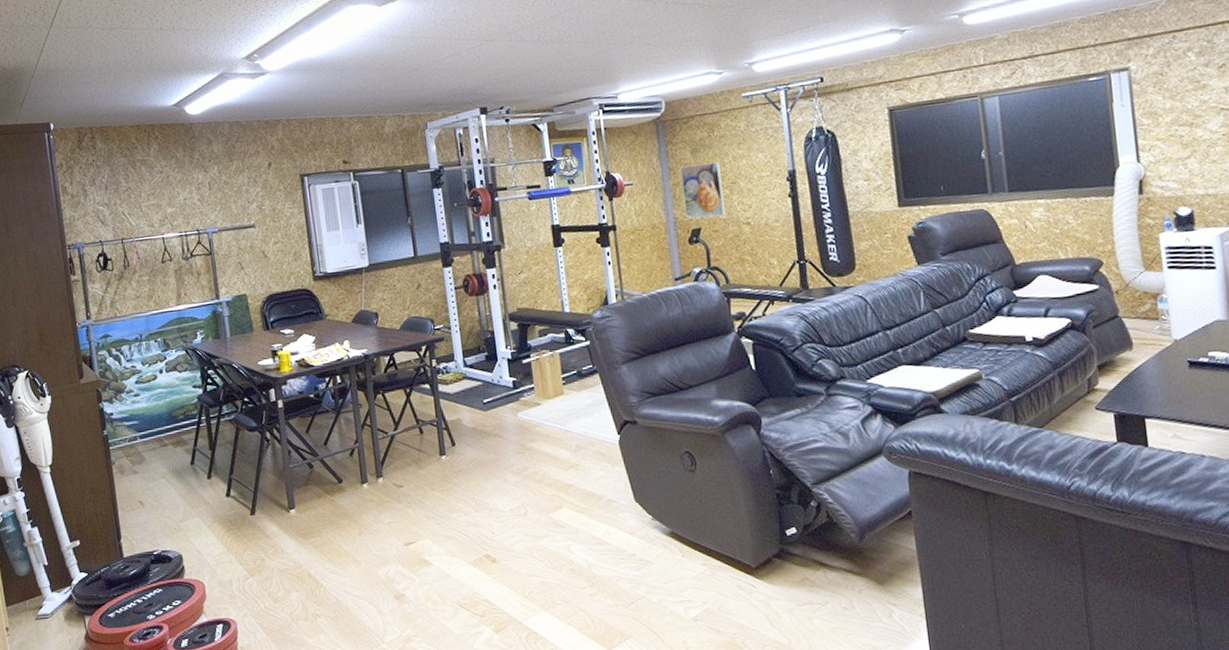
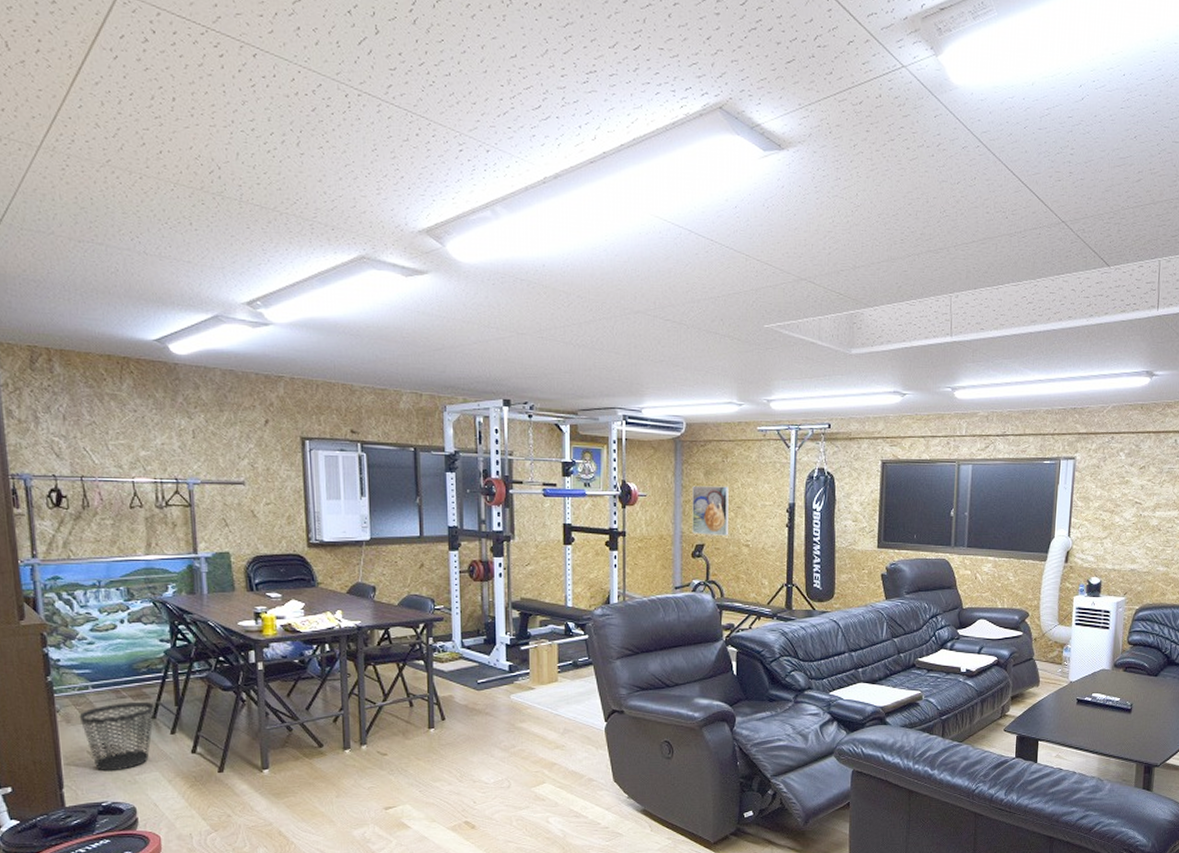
wastebasket: none [130,448,192,520] -> present [79,701,154,772]

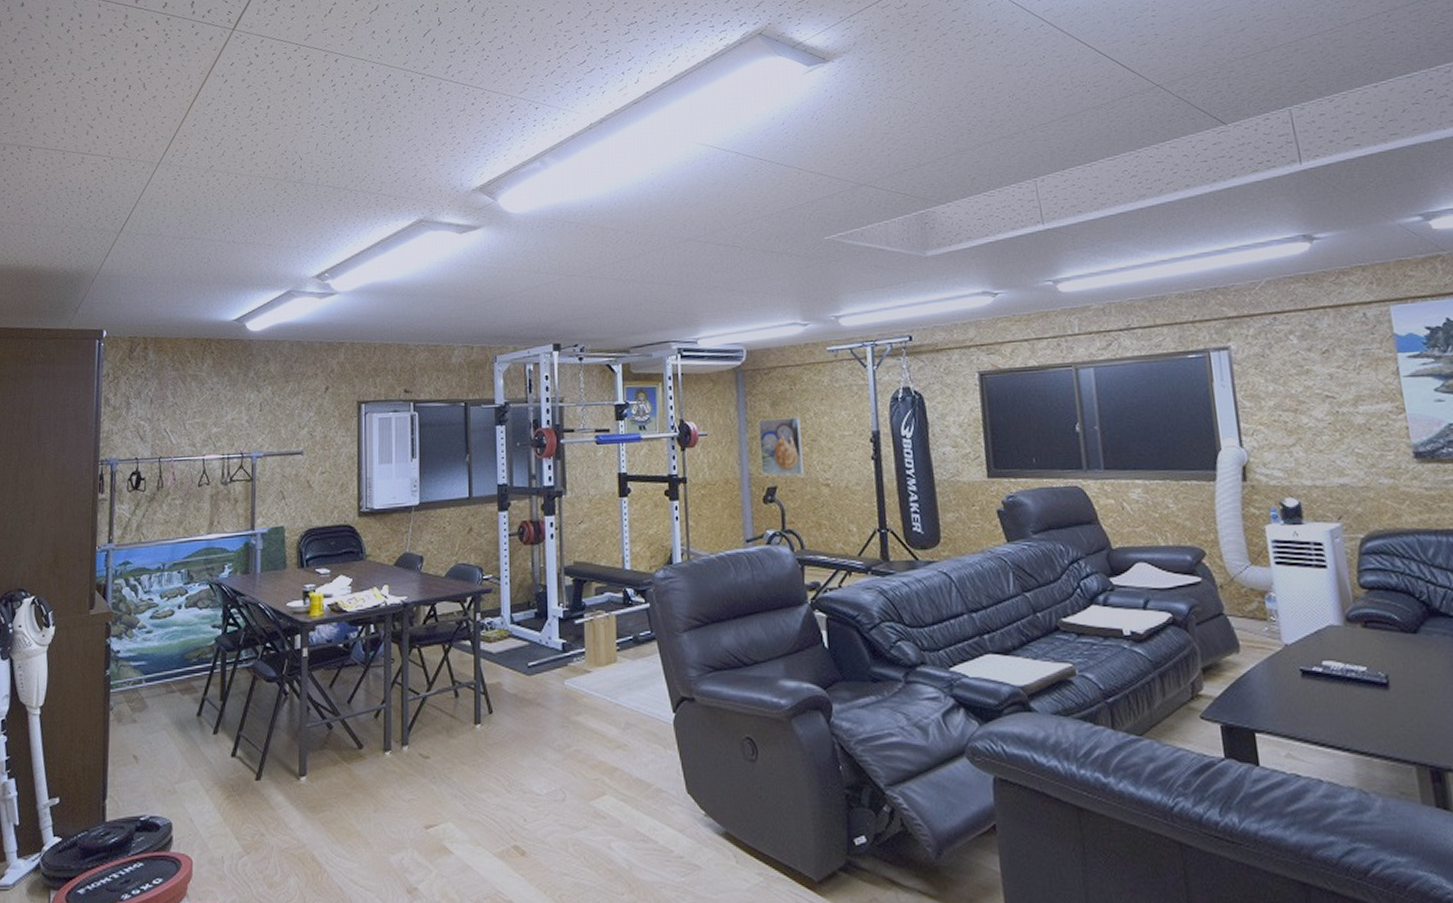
wastebasket: present [79,701,154,772] -> none [130,696,200,779]

